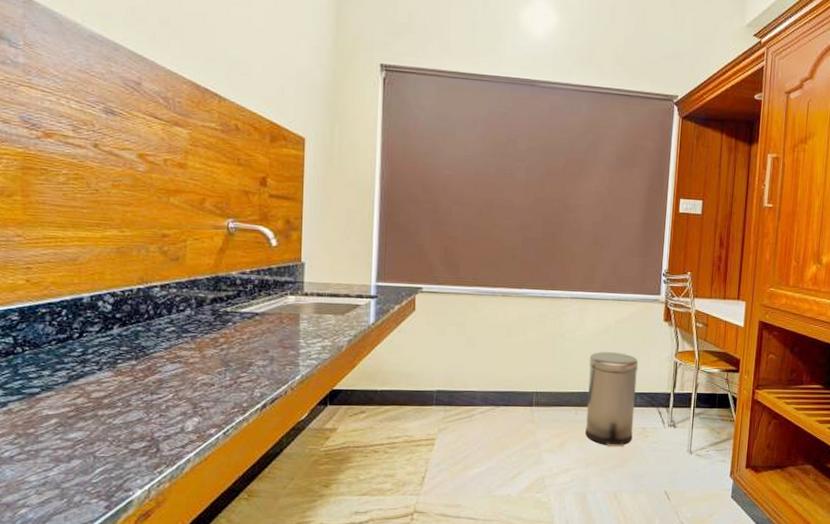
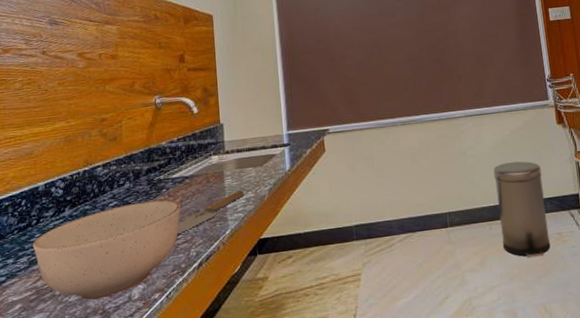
bowl: none [72,332,249,425] -> present [32,199,181,300]
kitchen knife: none [241,337,320,371] -> present [177,190,244,234]

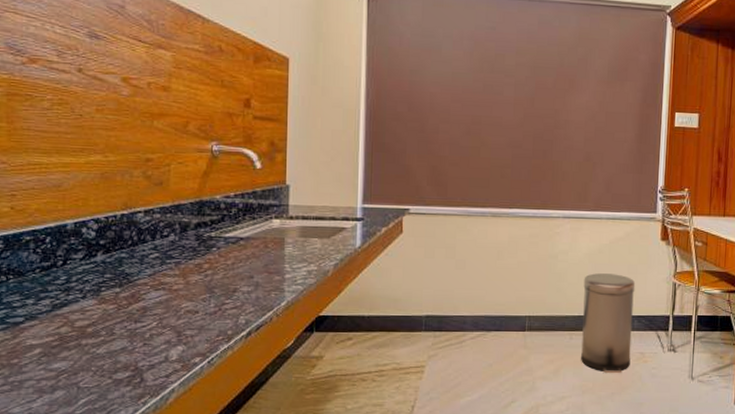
bowl: present [32,199,181,300] -> none [56,258,233,354]
kitchen knife: present [177,190,244,234] -> none [226,261,306,298]

